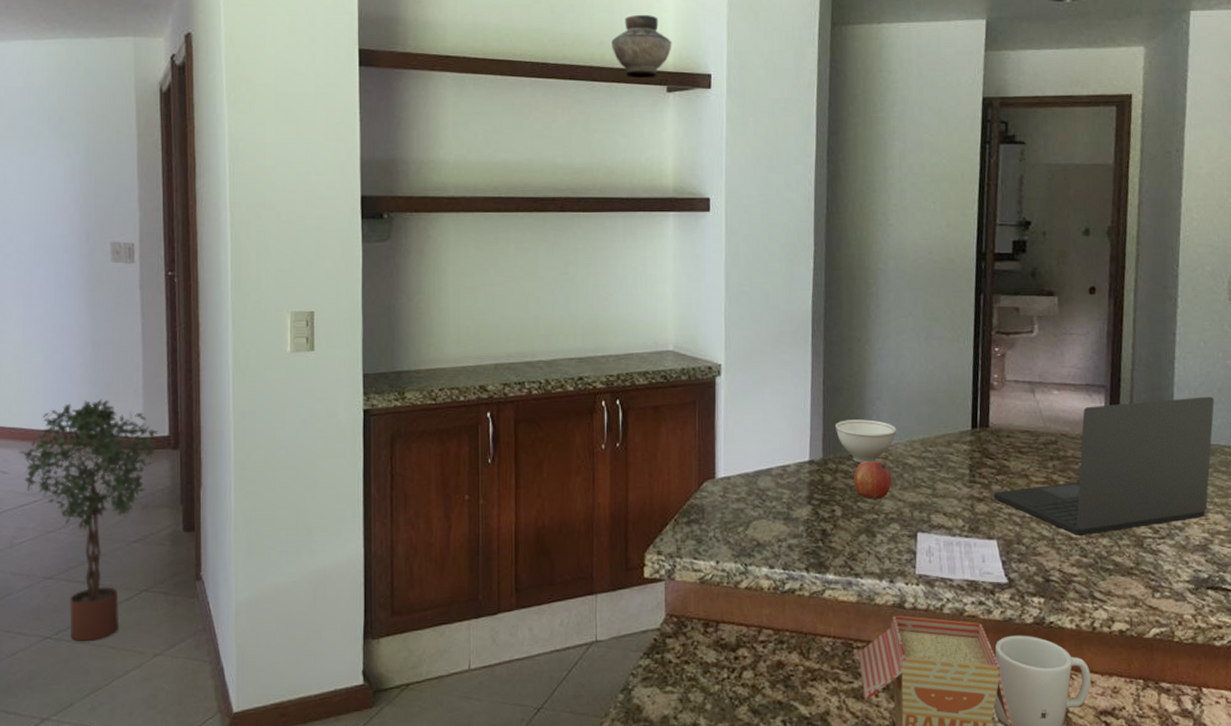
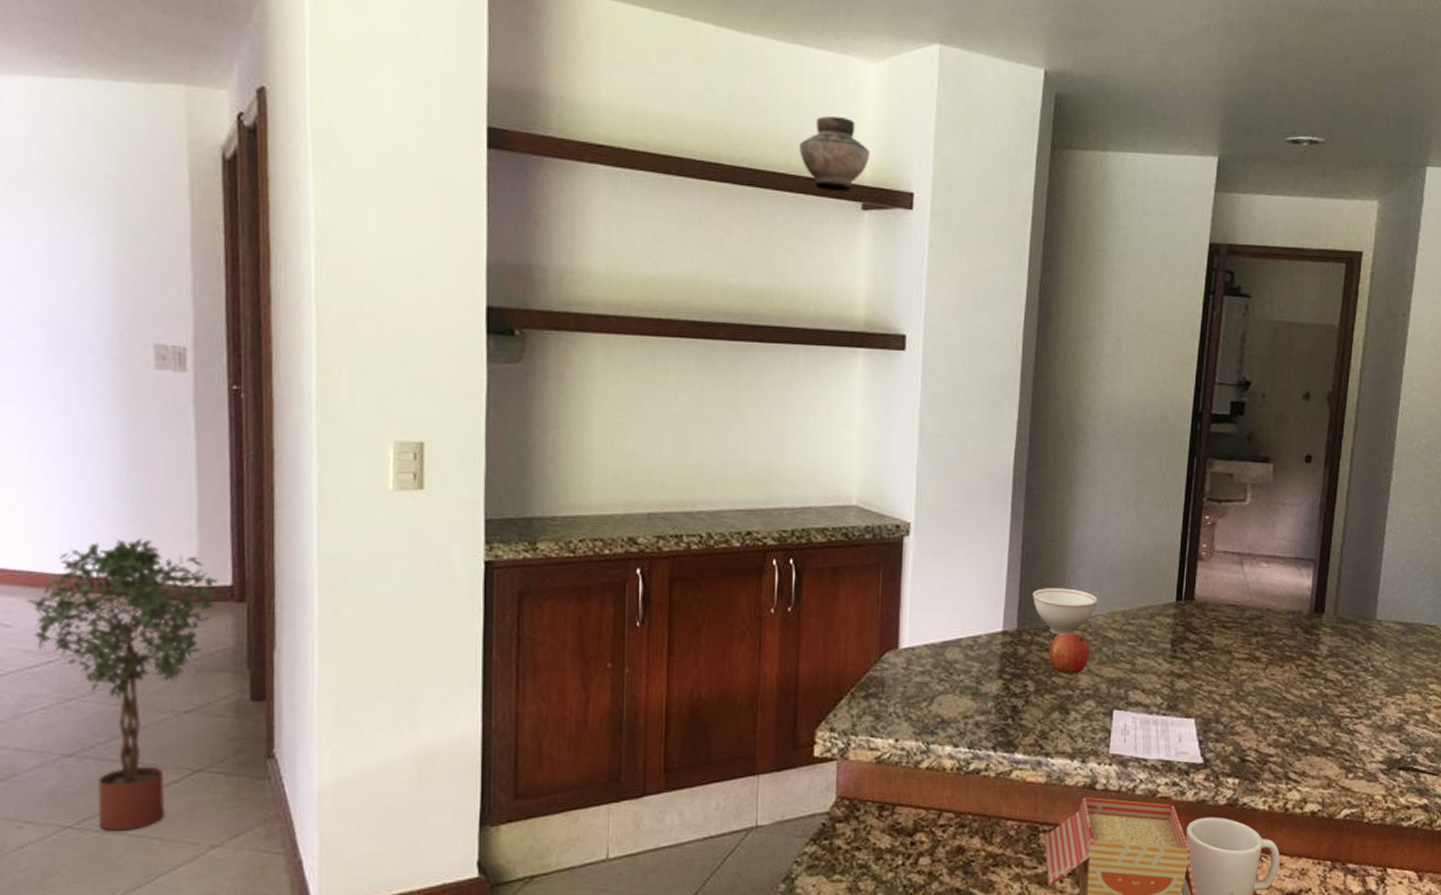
laptop: present [993,396,1214,535] -> none [1194,574,1420,714]

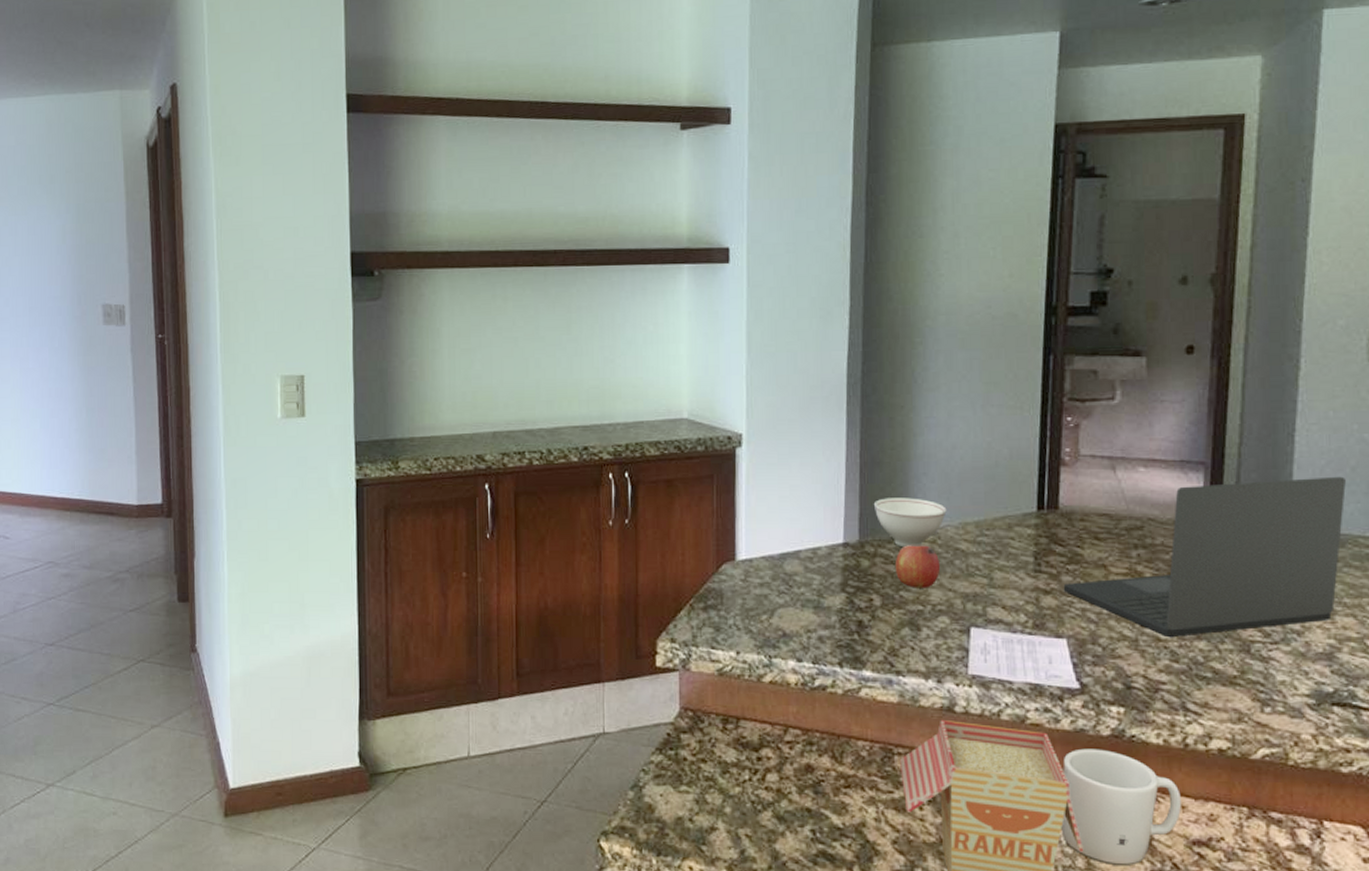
potted tree: present [26,538,217,832] -> none [19,465,151,710]
ceramic pot: present [799,116,870,192] -> none [618,43,686,116]
laptop: none [1194,574,1420,714] -> present [1063,476,1346,637]

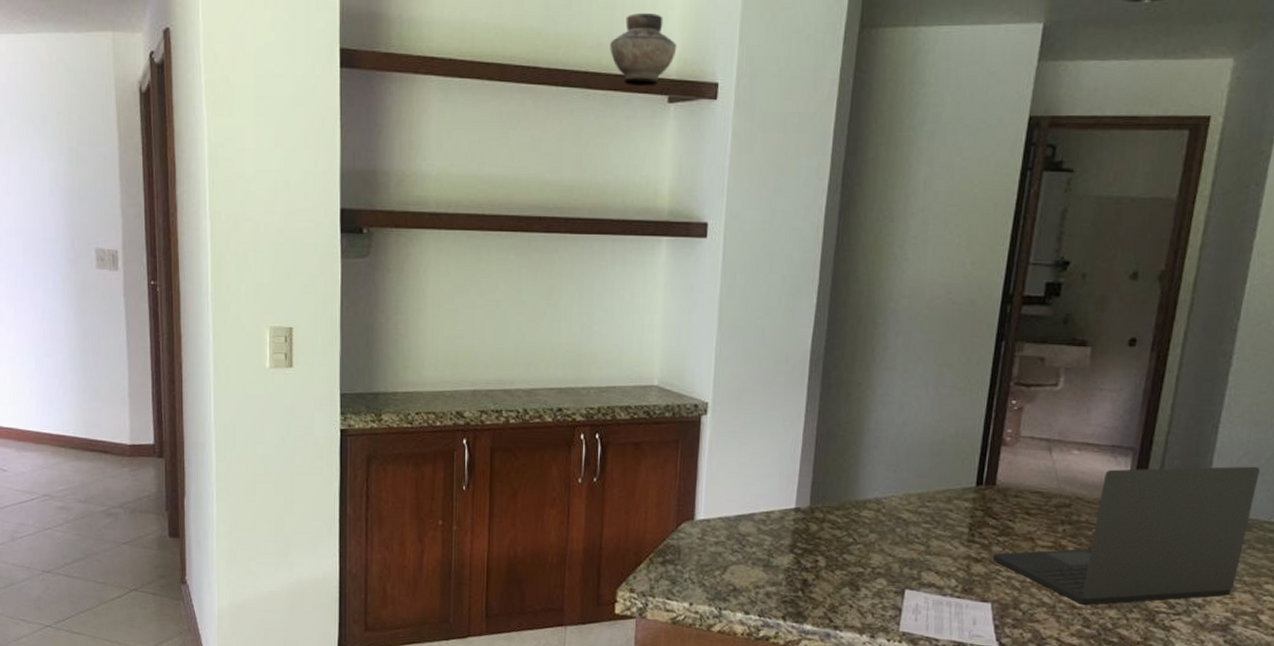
ceramic pot: none [618,43,686,116] -> present [610,13,677,87]
bowl: present [873,498,947,548] -> none [825,468,893,515]
fruit: present [894,545,941,588] -> none [840,512,883,553]

